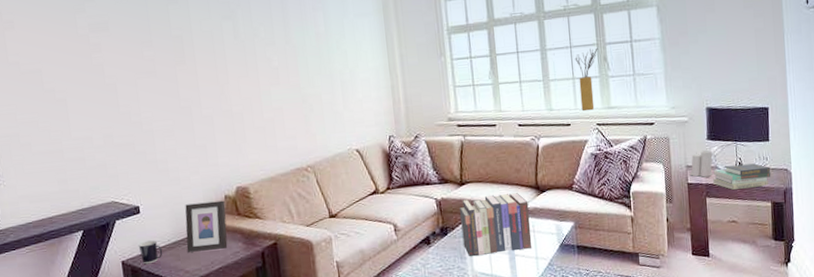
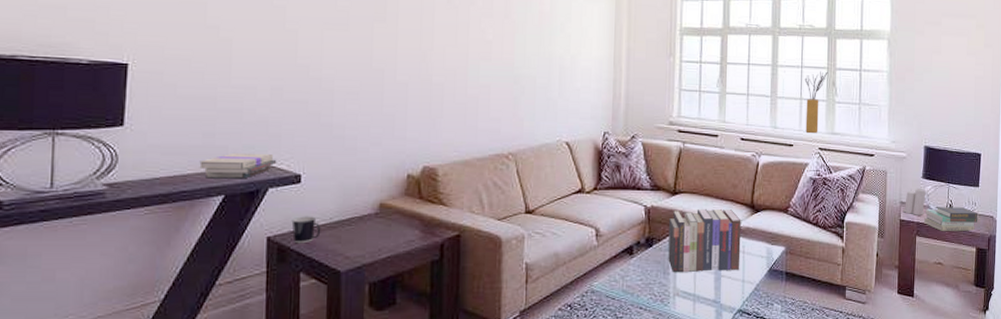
books: none [59,192,119,218] -> present [199,152,277,179]
picture frame: present [185,200,228,252] -> none [351,179,407,235]

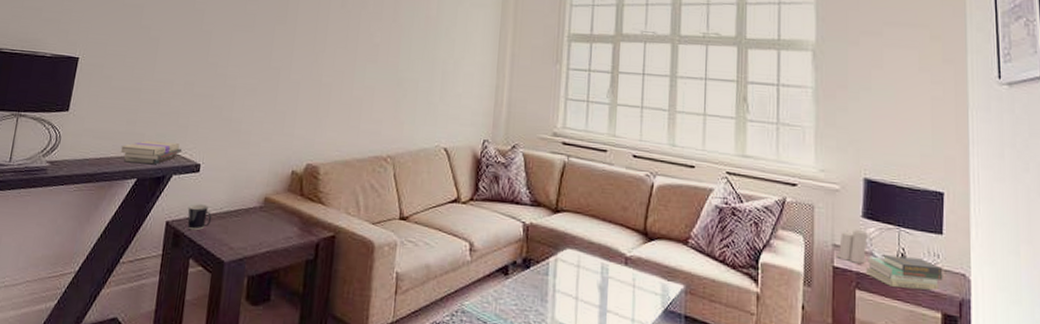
books: present [668,208,741,273] -> none [547,230,632,307]
vase: present [804,71,828,134] -> none [709,84,738,156]

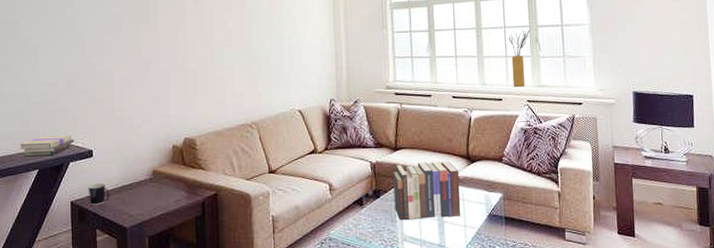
books: none [547,230,632,307] -> present [393,161,461,221]
vase: none [709,84,738,156] -> present [508,29,530,88]
candle: present [836,227,868,264] -> none [616,130,640,158]
books: present [865,255,943,291] -> none [638,148,696,172]

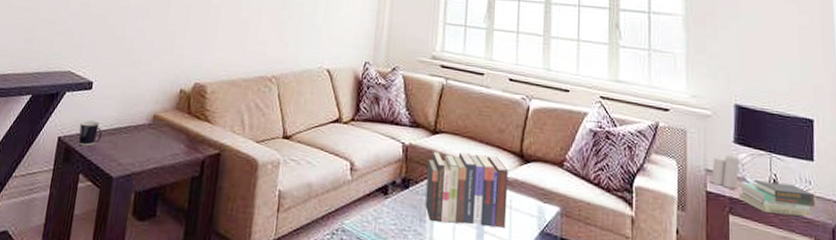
books: present [20,135,75,157] -> none [17,57,77,82]
vase: present [508,29,530,88] -> none [582,11,610,80]
candle: none [616,130,640,158] -> present [709,153,740,189]
books: none [638,148,696,172] -> present [738,181,816,217]

